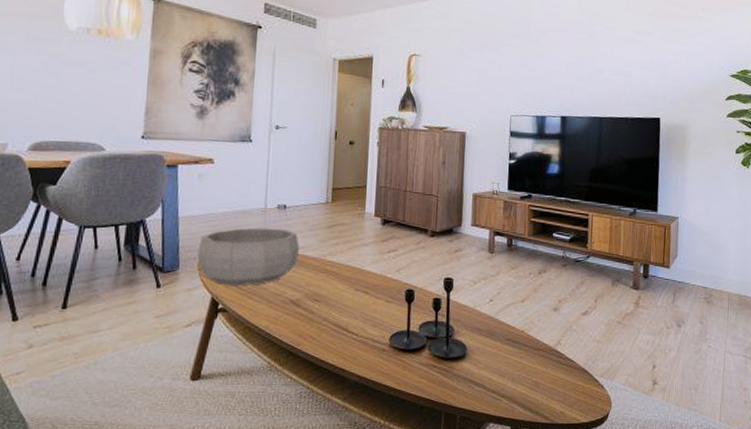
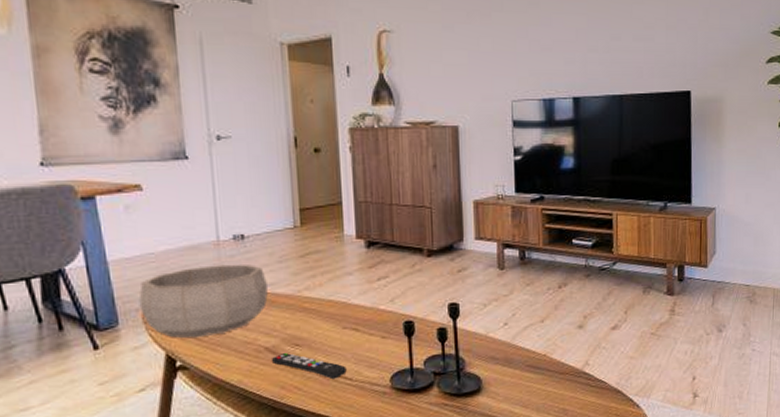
remote control: none [294,307,355,334] -> present [271,353,347,380]

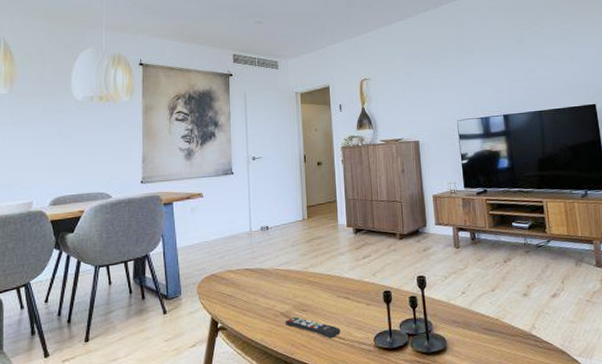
decorative bowl: present [138,264,268,338] -> none [195,248,284,305]

